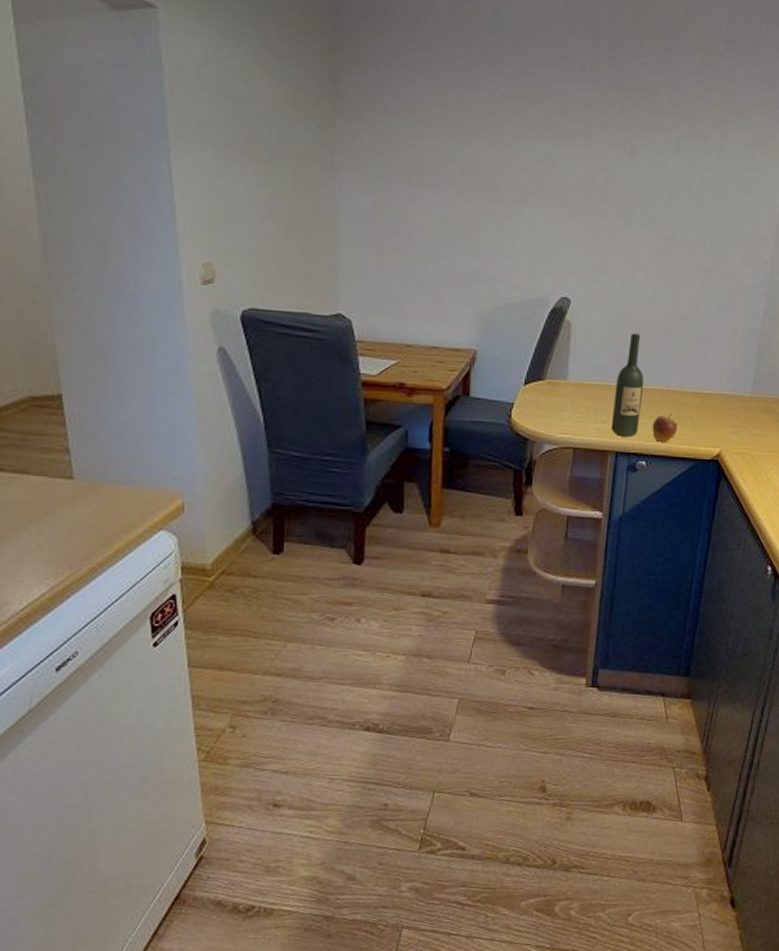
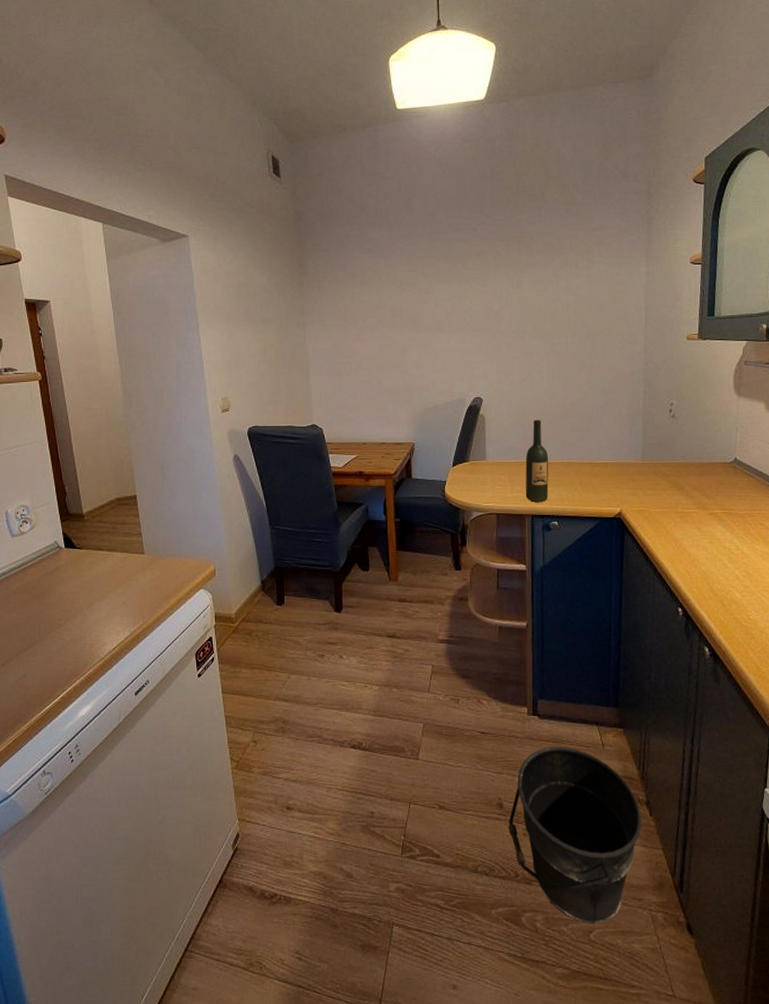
bucket: none [549,721,699,907] -> present [508,746,642,923]
fruit: present [652,413,678,442] -> none [560,481,581,505]

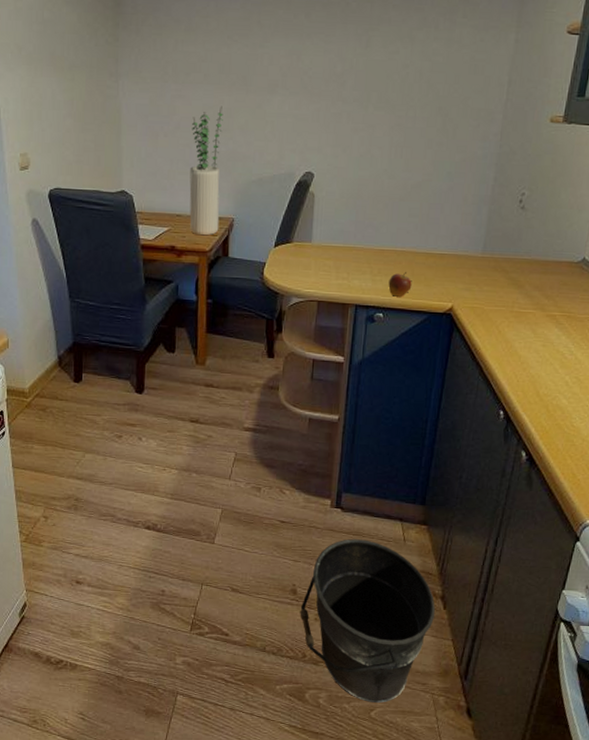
vase: none [371,345,402,461] -> present [189,106,223,236]
wine bottle: present [525,420,549,503] -> none [351,201,381,293]
fruit: none [560,481,581,505] -> present [388,271,412,297]

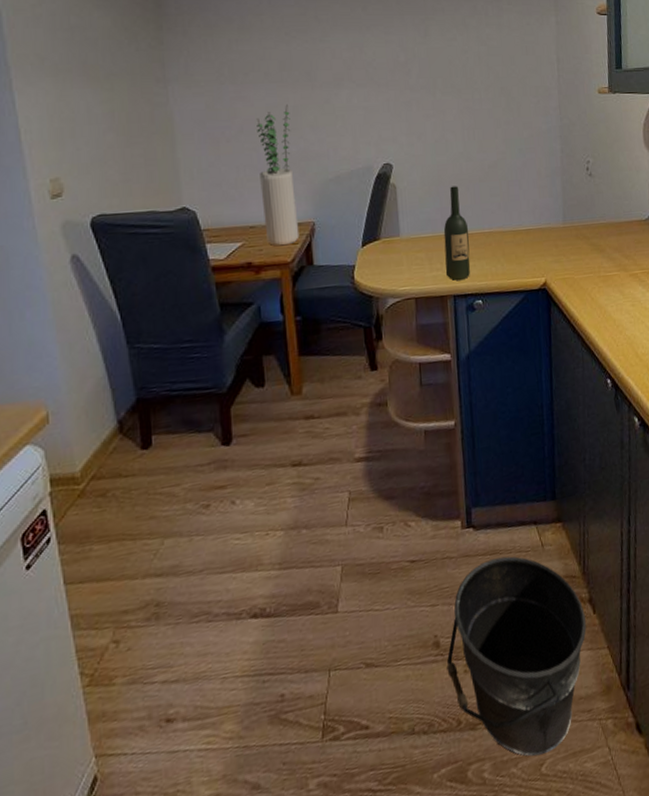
wine bottle: none [351,201,381,293] -> present [443,186,471,281]
fruit: present [388,271,412,297] -> none [482,252,505,280]

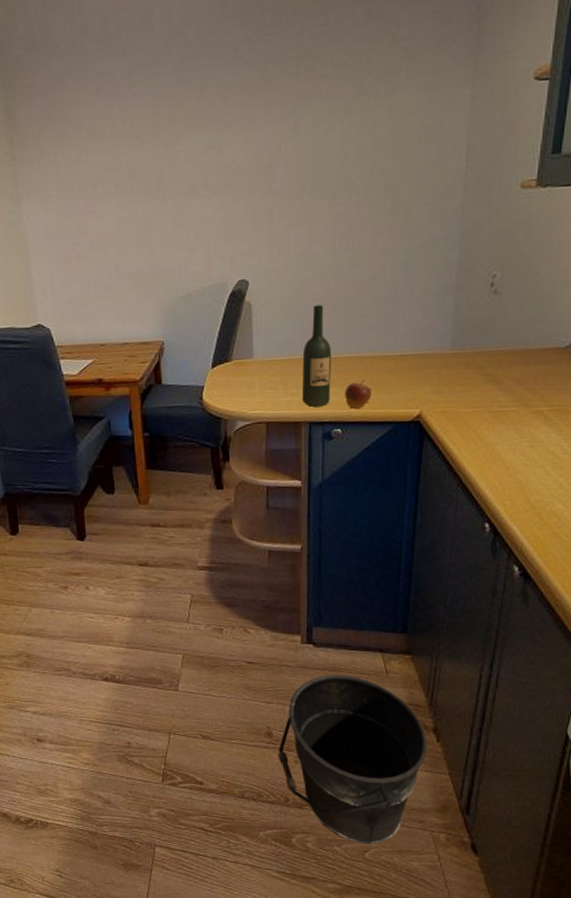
vase: present [256,104,300,247] -> none [106,217,148,365]
fruit: none [482,252,505,280] -> present [345,379,372,409]

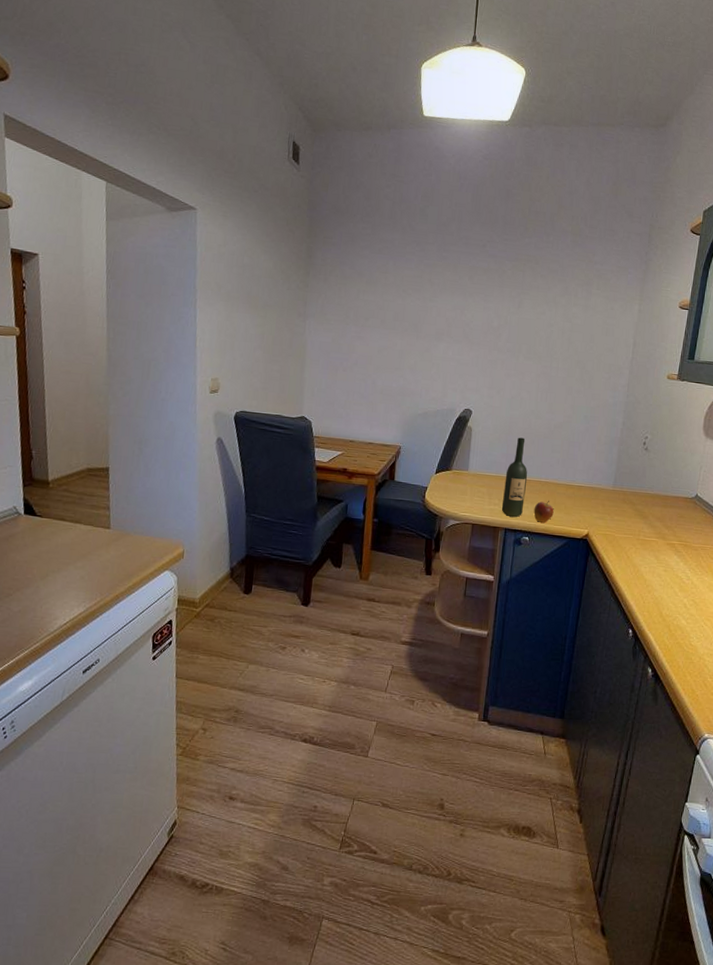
bucket: present [278,675,427,844] -> none [446,752,572,923]

